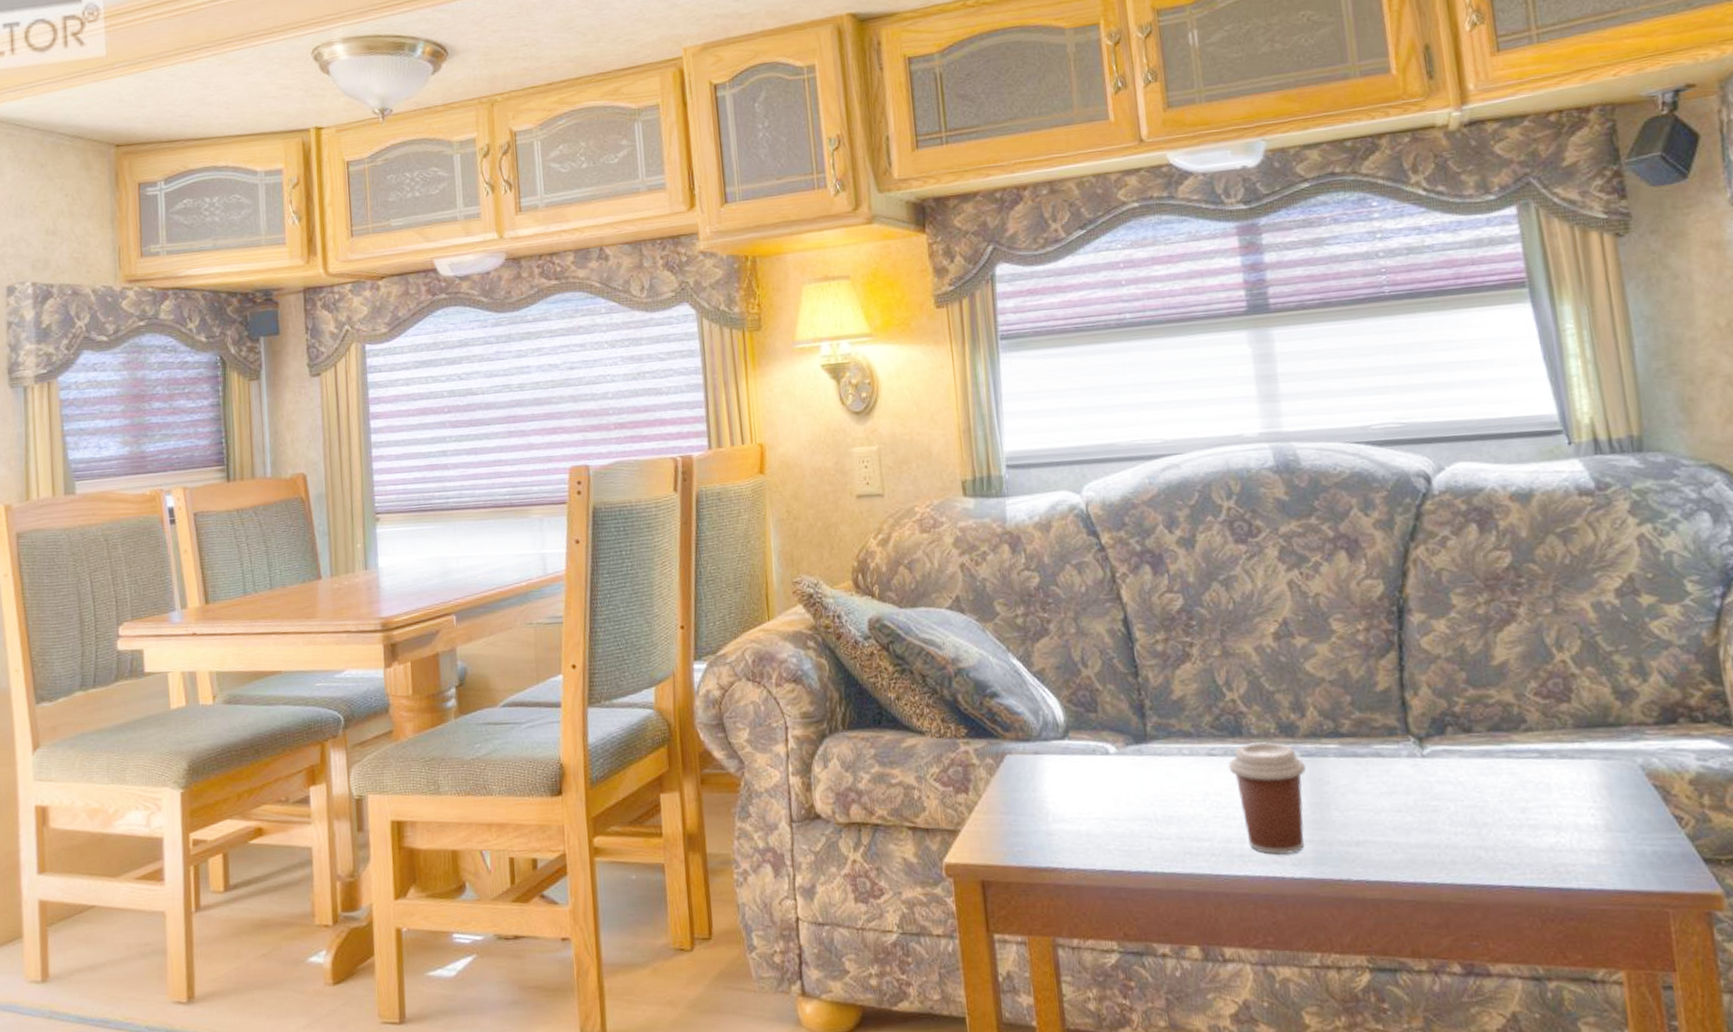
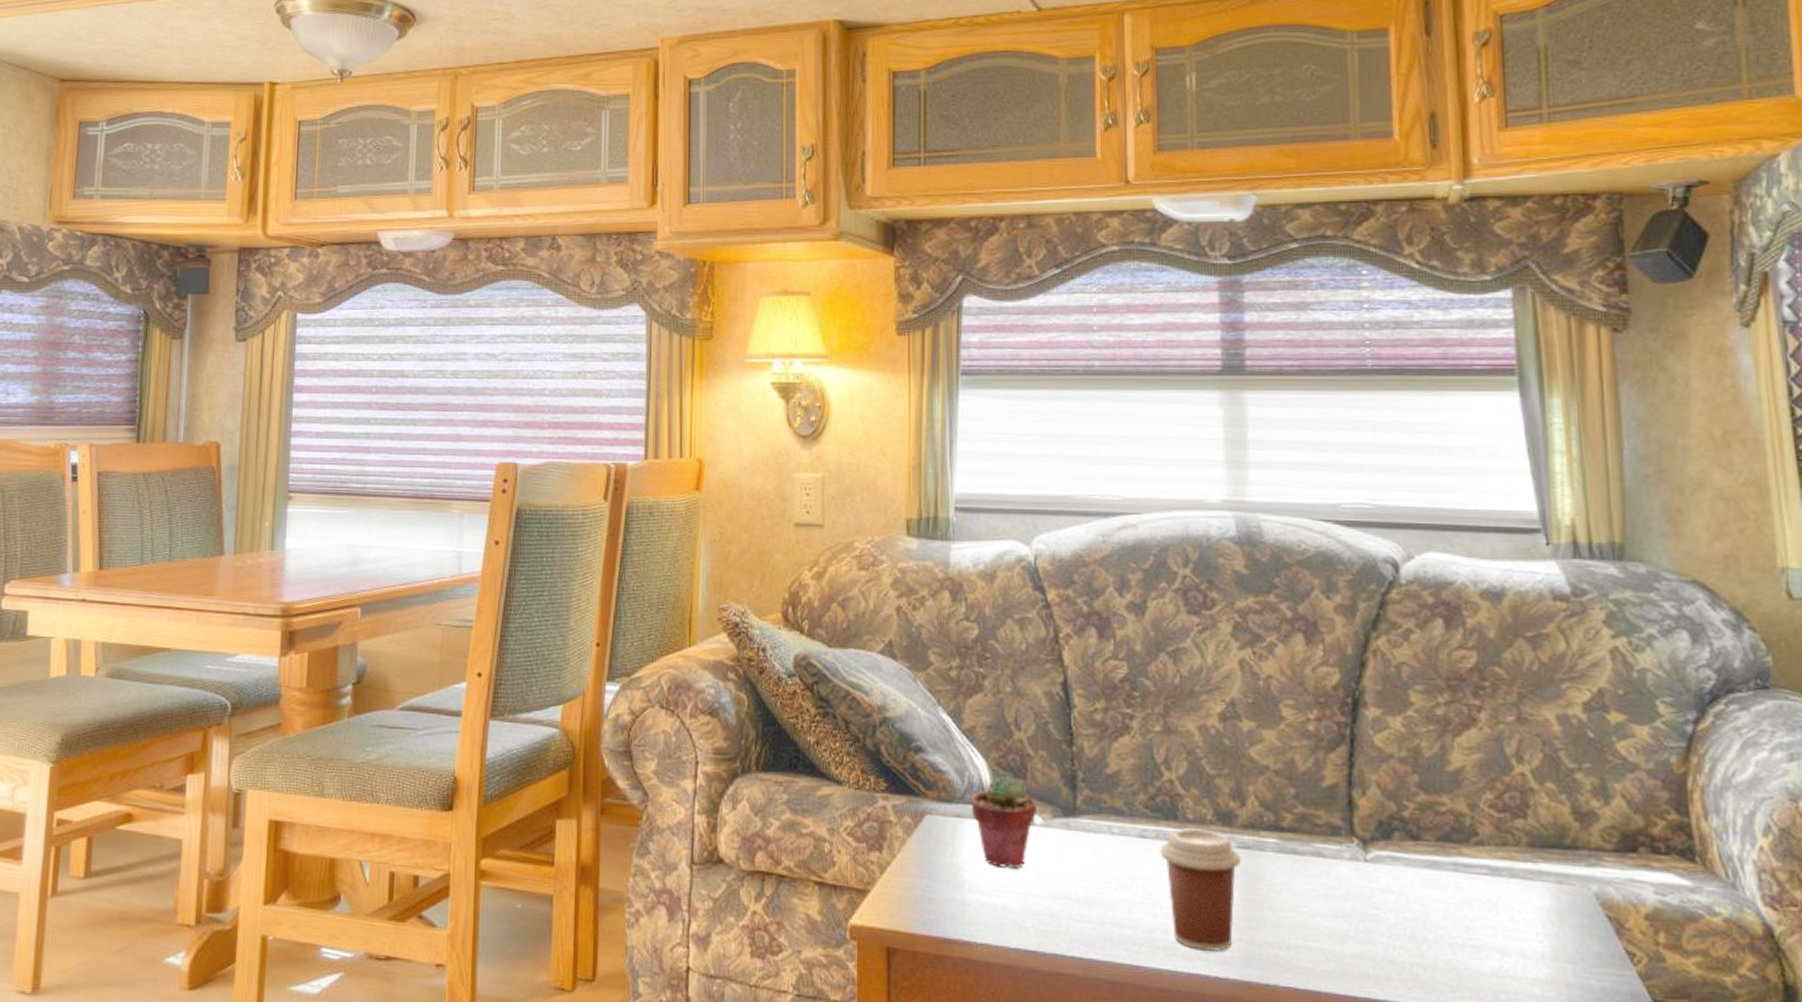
potted succulent: none [1047,710,1110,797] -> present [971,774,1037,868]

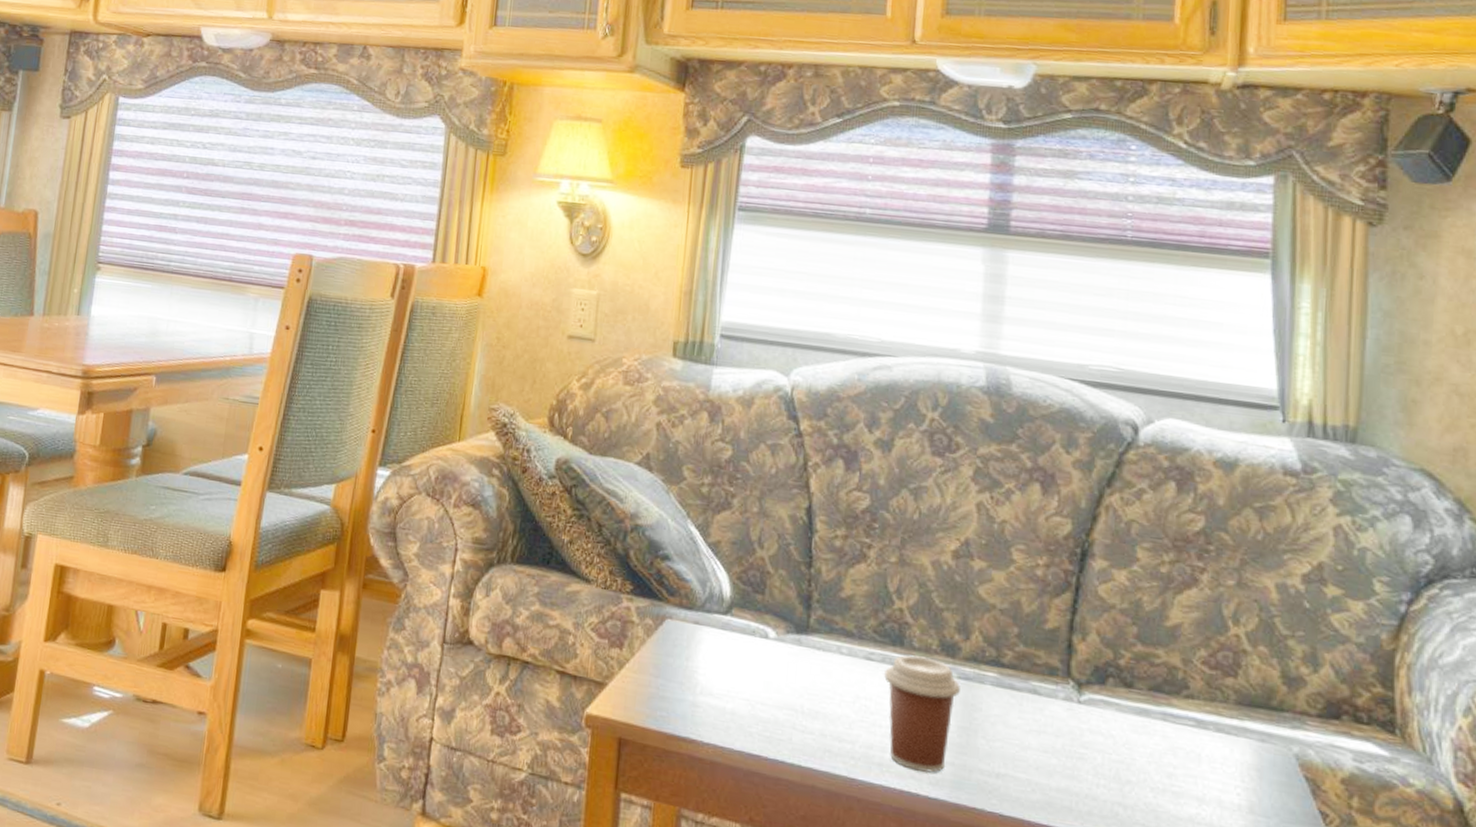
potted succulent: present [971,774,1037,868] -> none [709,588,772,677]

